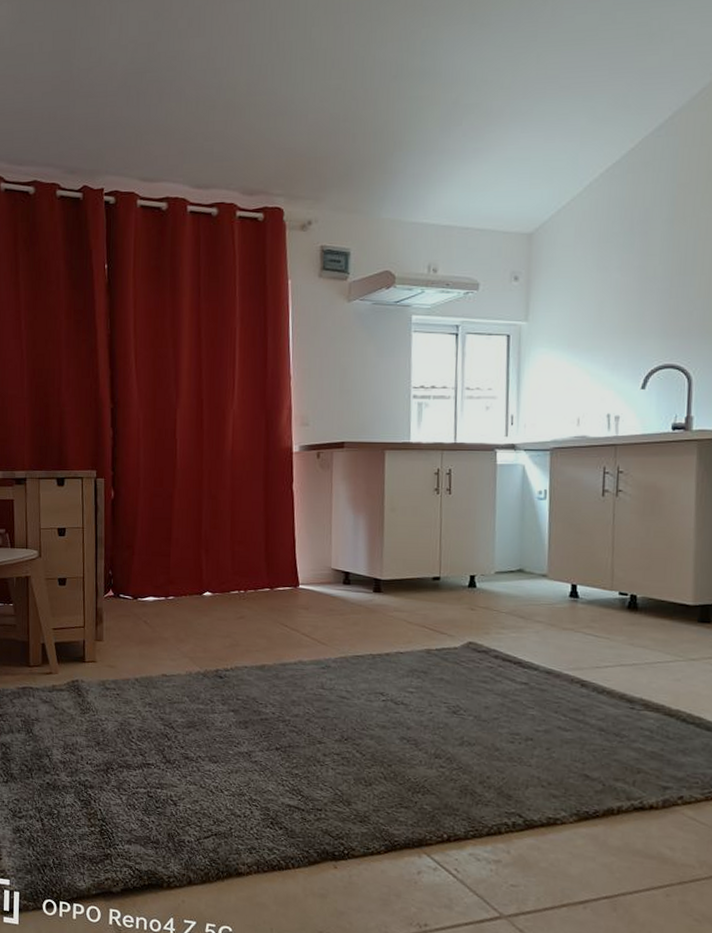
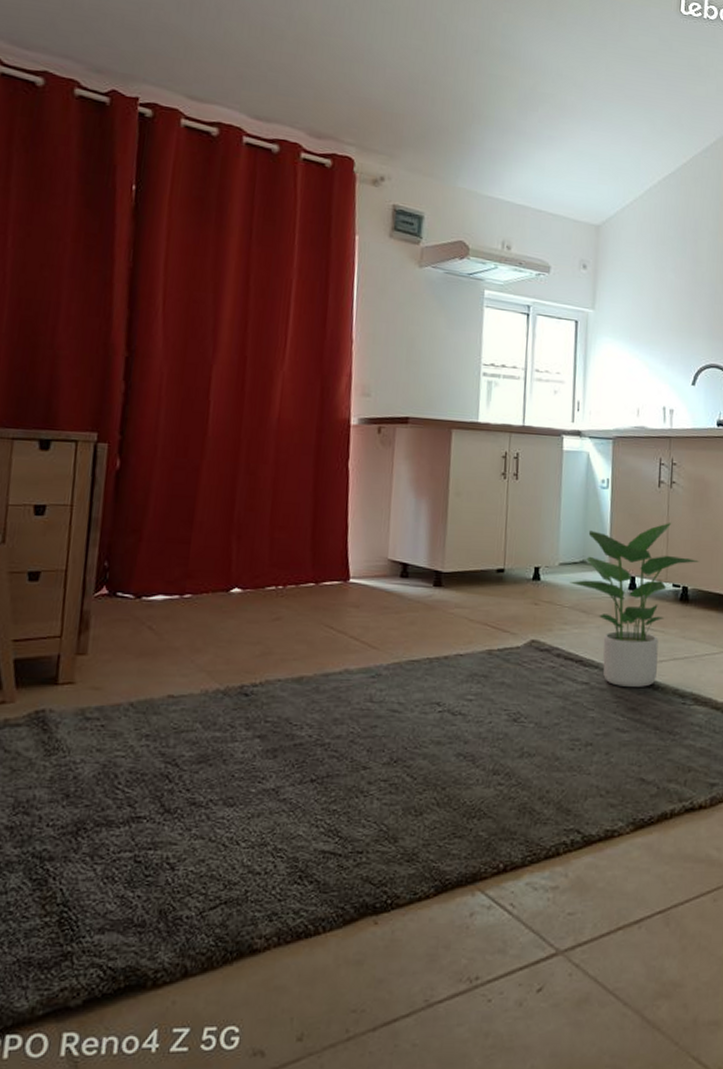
potted plant: none [506,530,649,690] -> present [570,522,699,687]

